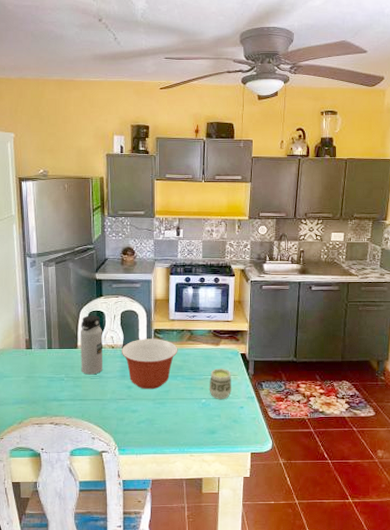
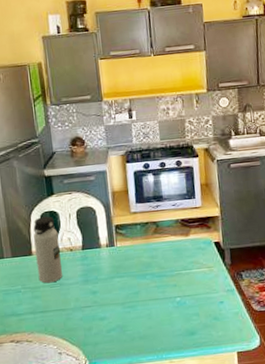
mixing bowl: present [121,339,178,390] -> none [80,235,144,294]
cup: present [209,368,231,399] -> none [182,261,208,296]

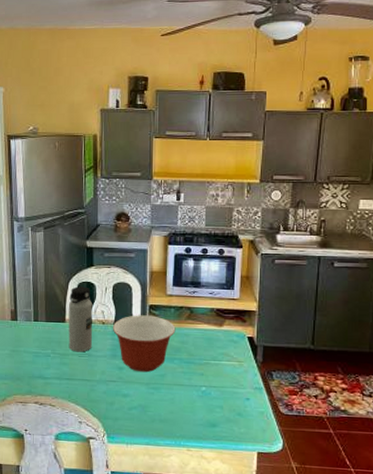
mixing bowl: none [80,235,144,294] -> present [112,315,176,373]

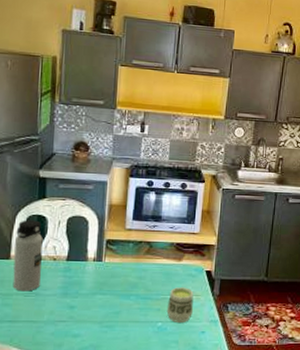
mixing bowl: present [112,315,176,373] -> none [64,250,134,311]
cup: none [210,353,236,388] -> present [166,287,194,322]

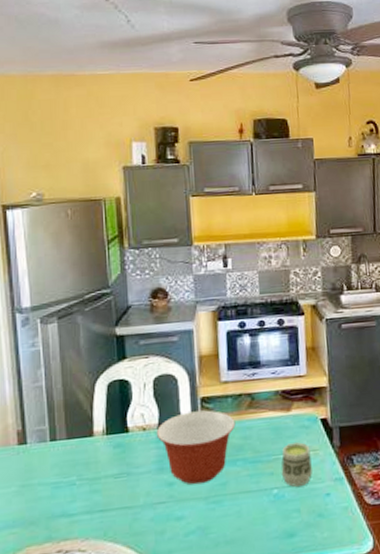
water bottle: present [12,220,43,292] -> none [96,386,132,473]
mixing bowl: none [64,250,134,311] -> present [156,410,236,485]

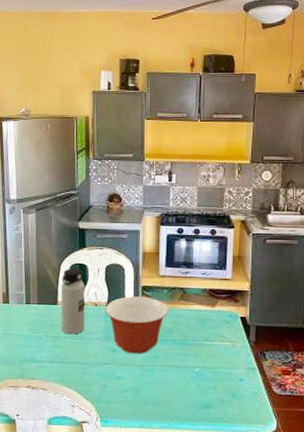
water bottle: none [96,386,132,473] -> present [60,268,86,335]
cup: present [281,442,312,487] -> none [203,333,229,369]

